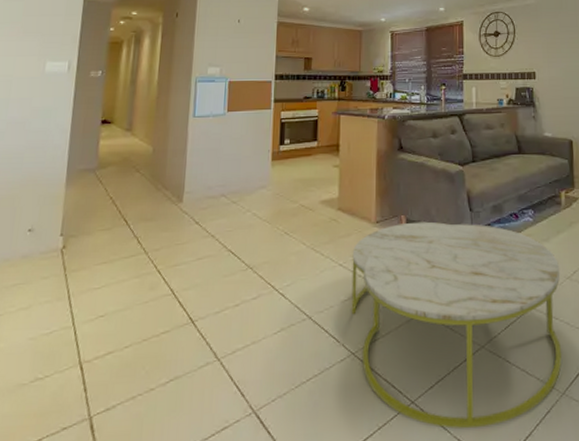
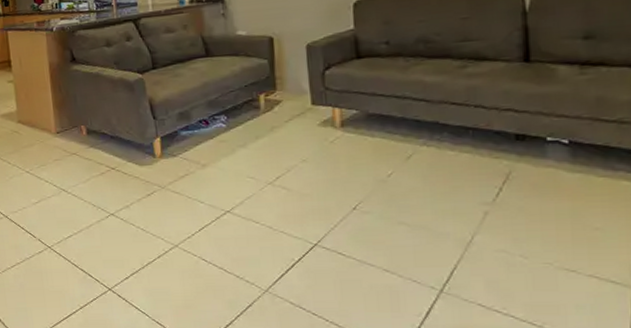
coffee table: present [351,221,562,429] -> none [37,130,264,315]

